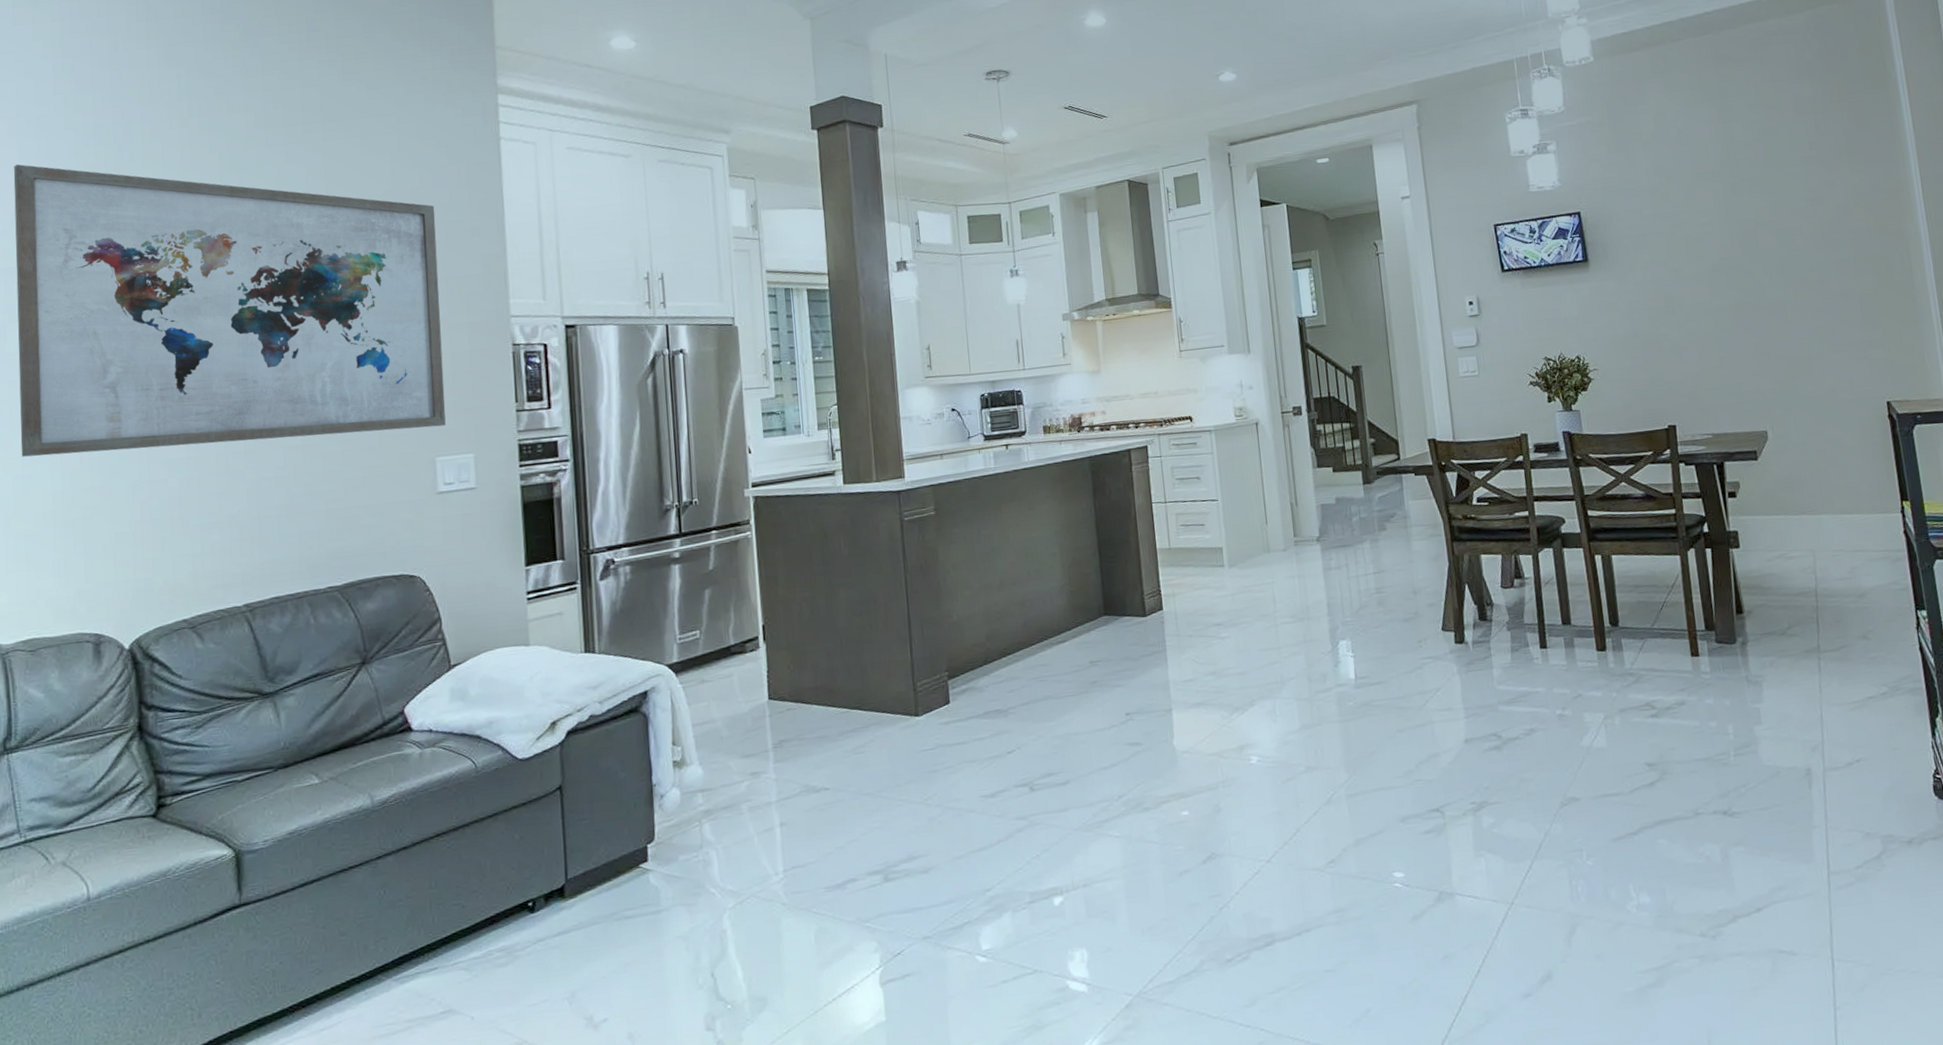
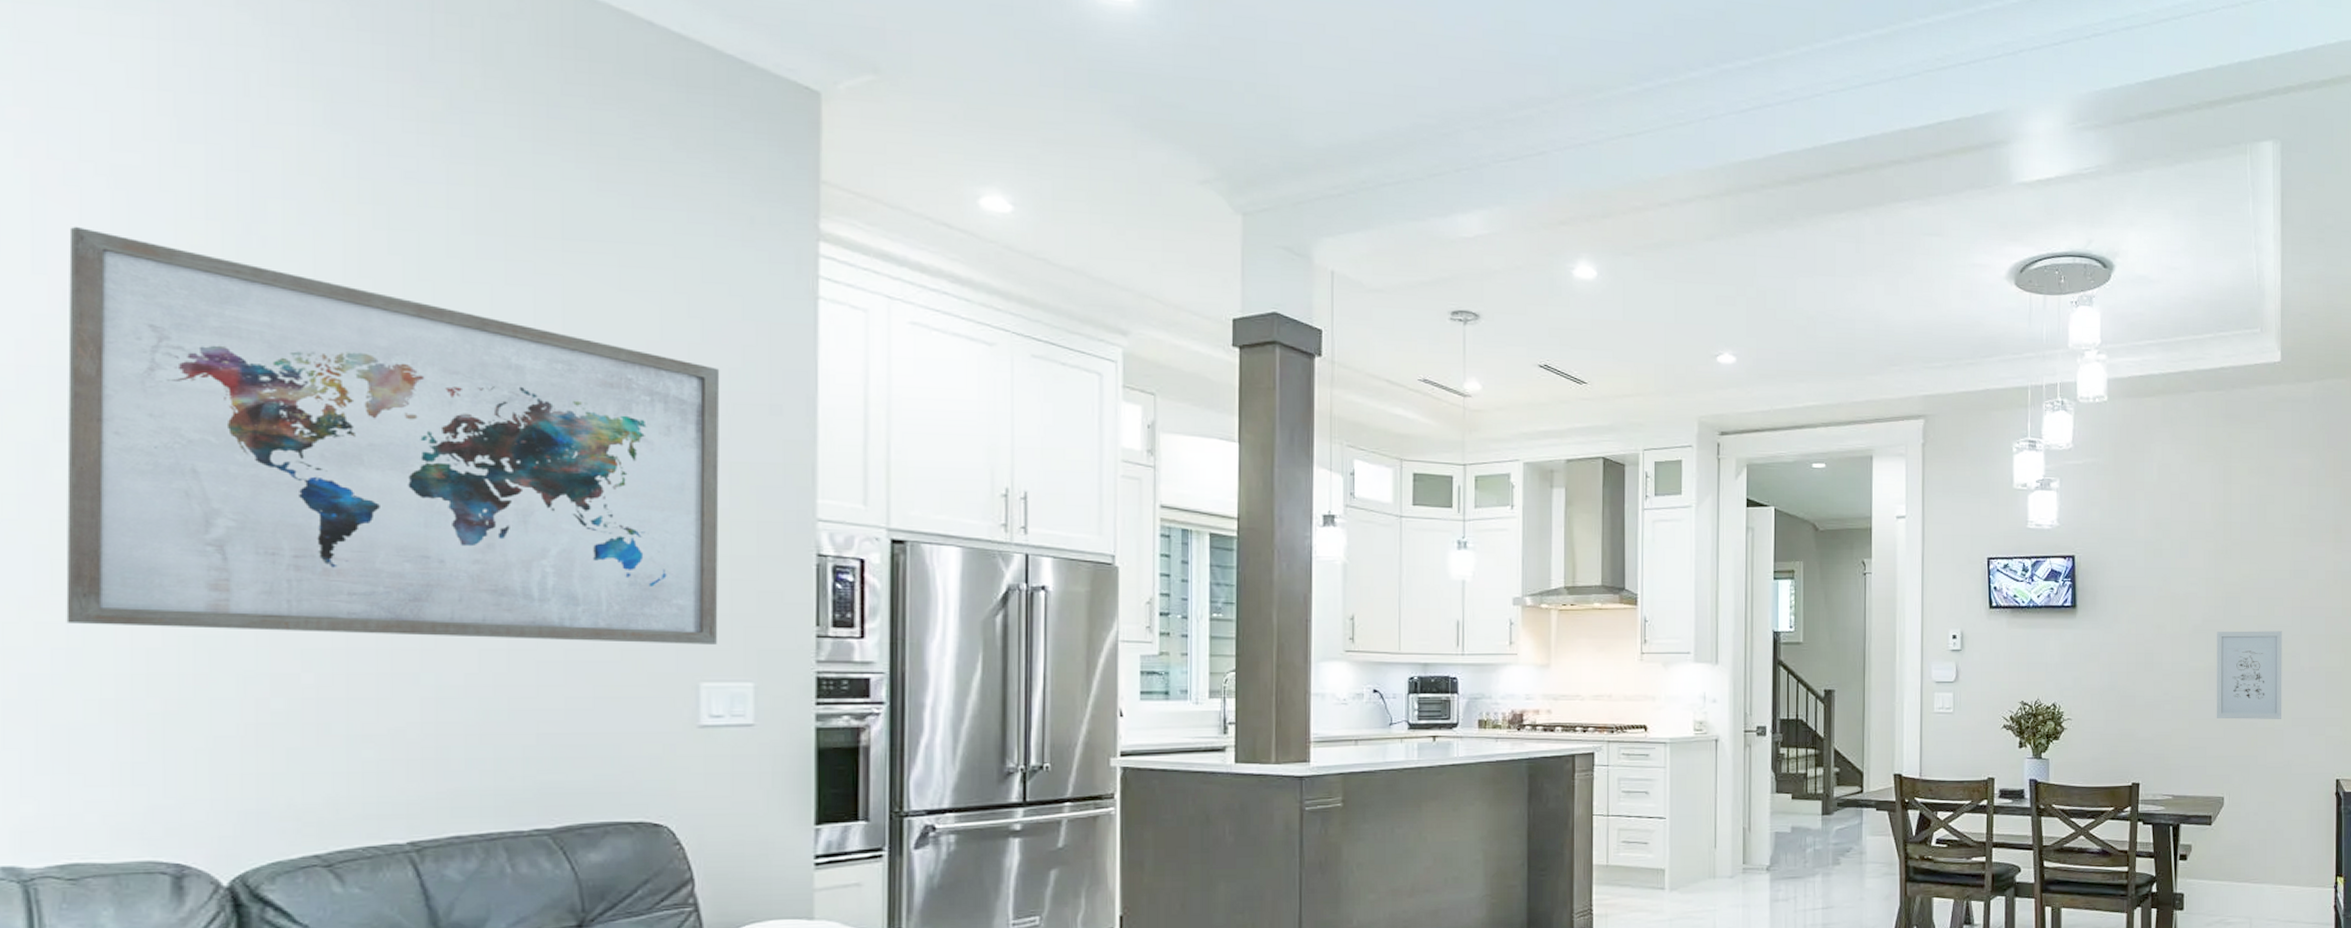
wall art: none [1736,259,1819,353] -> present [2216,631,2282,719]

